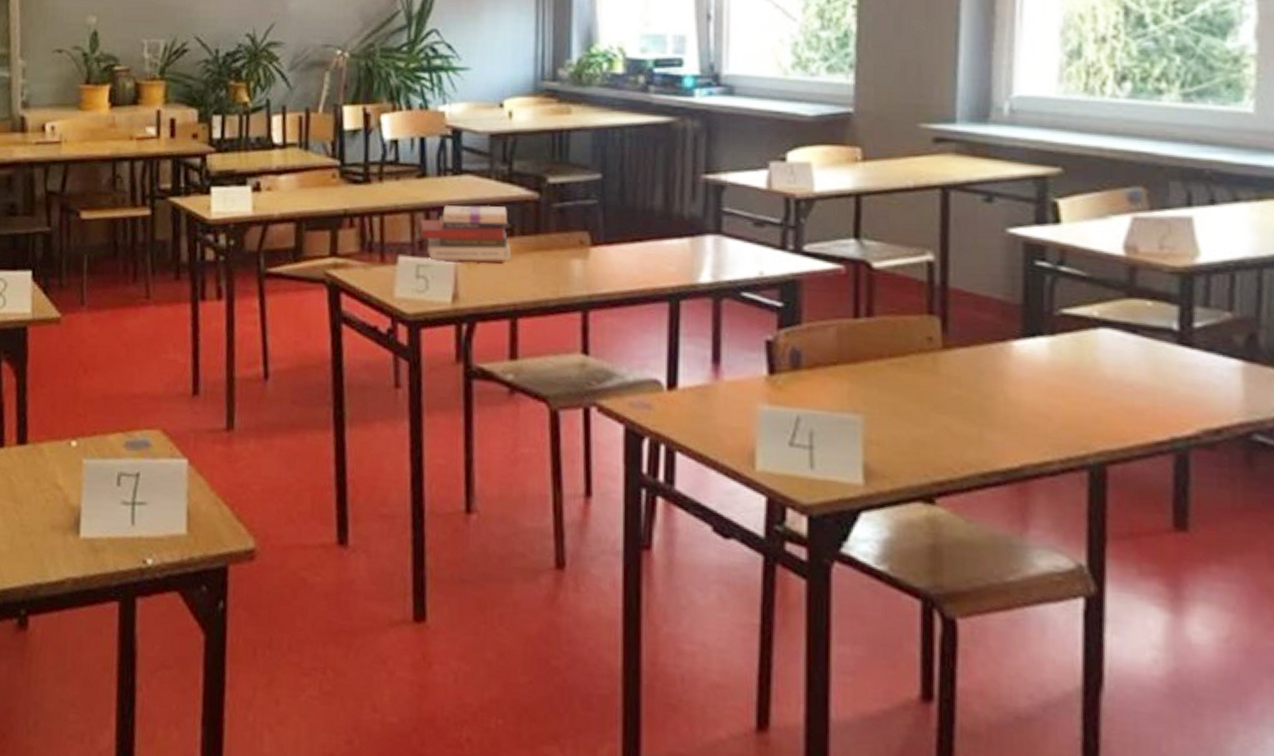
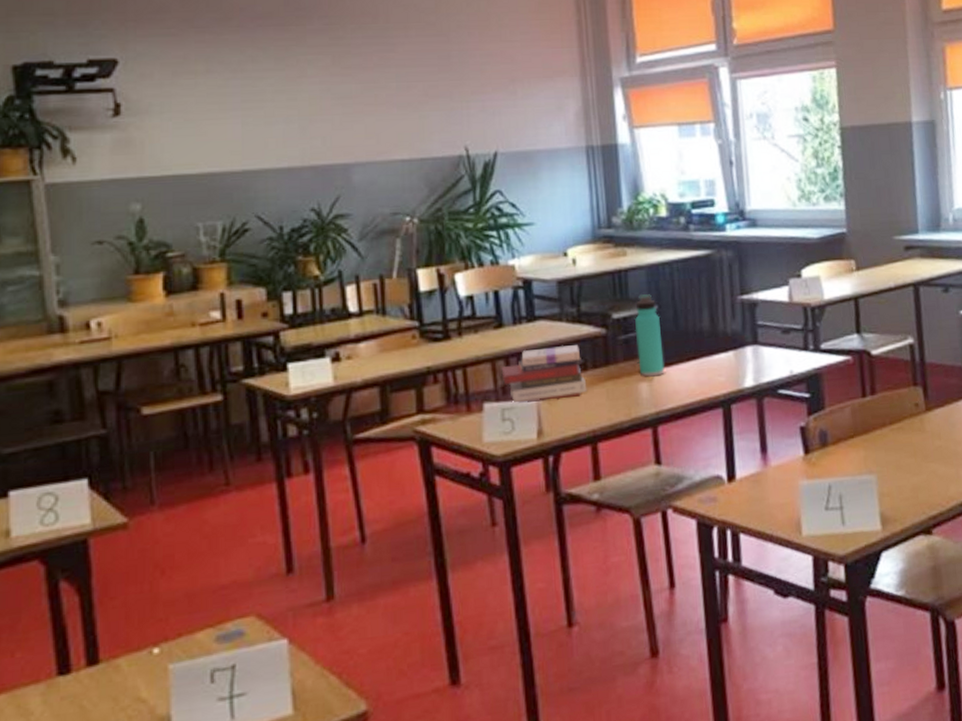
thermos bottle: none [572,158,604,255] -> present [634,293,665,378]

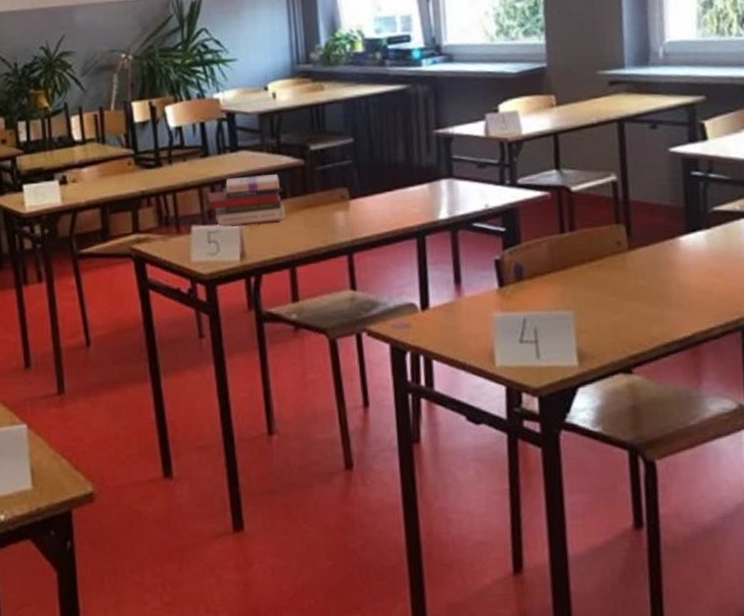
thermos bottle: present [634,293,665,378] -> none [331,126,360,208]

